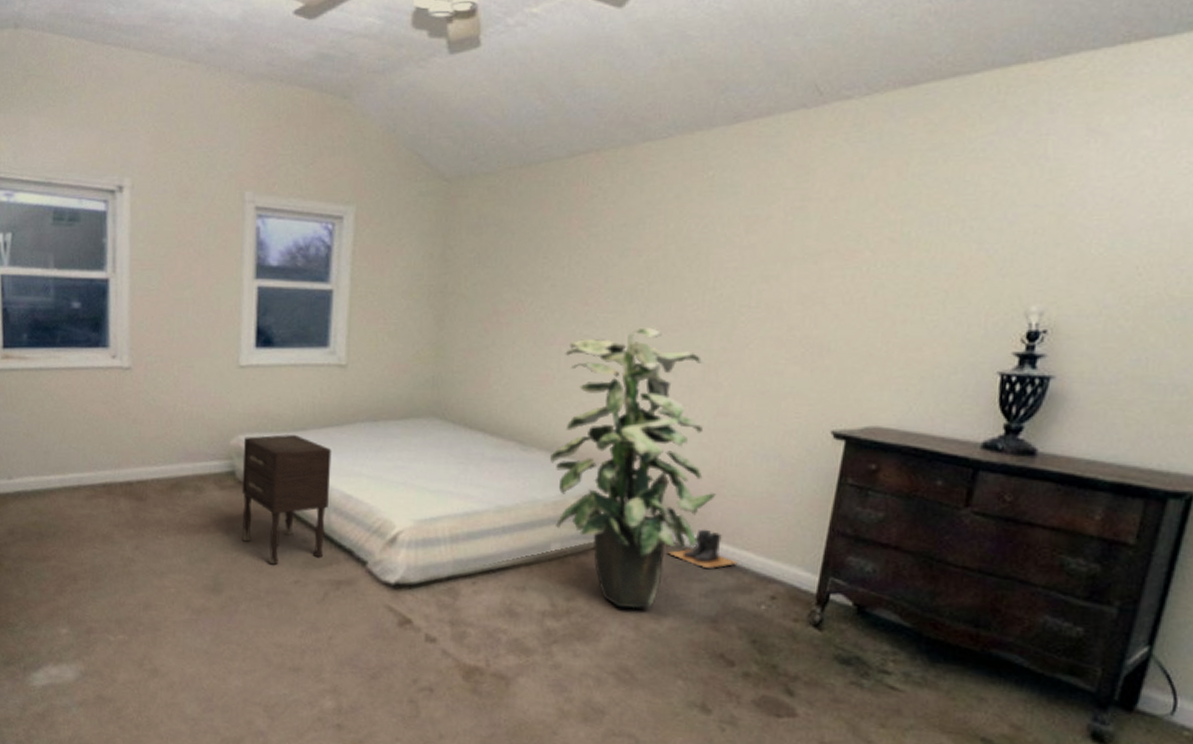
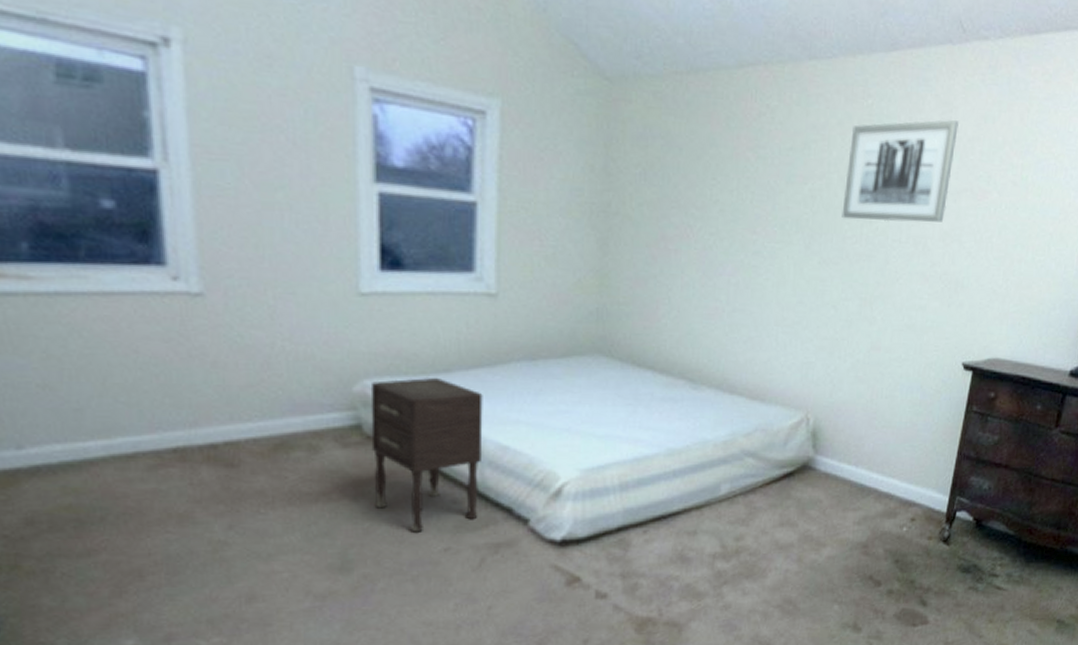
indoor plant: present [549,327,716,609] -> none [719,259,869,542]
boots: present [667,529,738,569] -> none [826,460,886,498]
wall art: none [680,182,818,288] -> present [842,119,959,222]

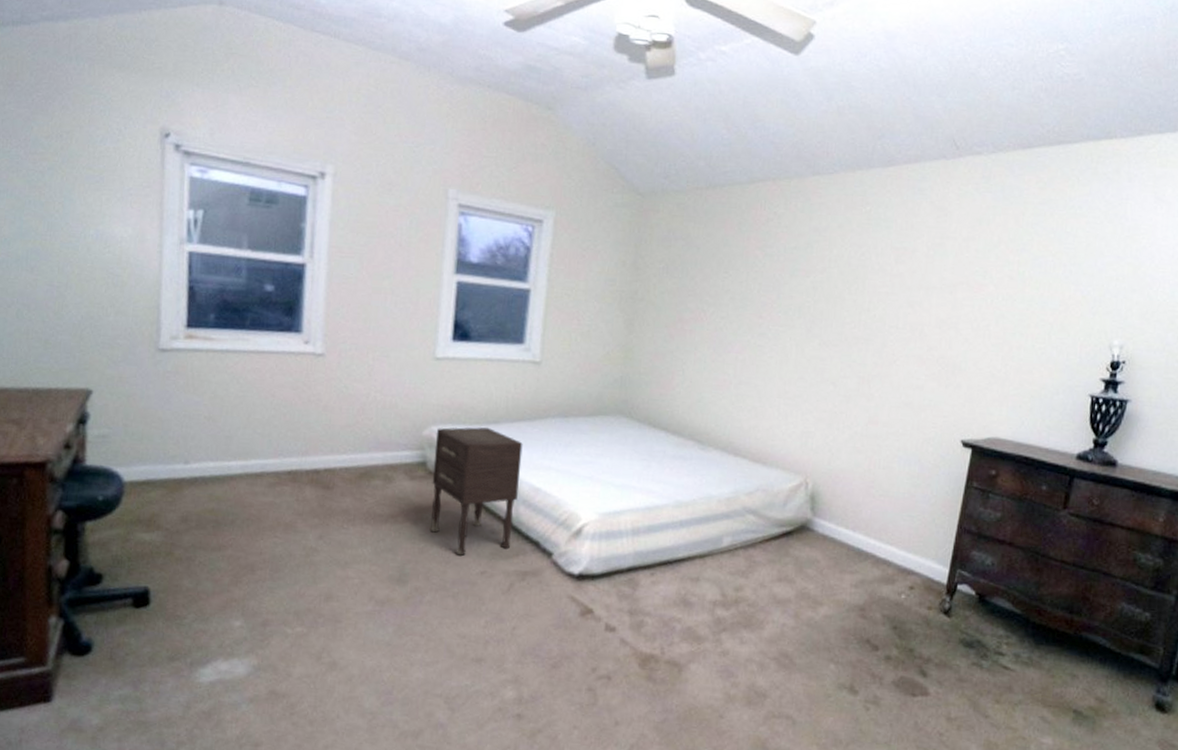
wall art: present [842,119,959,222] -> none [841,222,954,311]

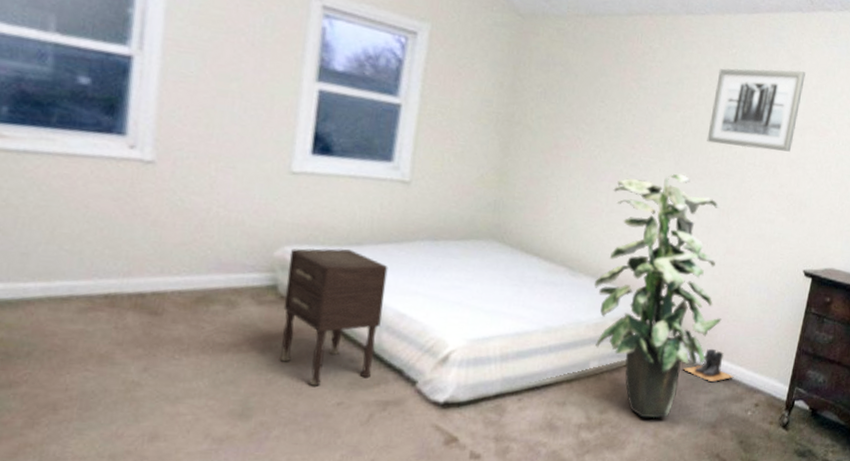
indoor plant: none [724,341,867,598] -> present [593,173,722,419]
boots: none [824,525,883,562] -> present [682,348,734,383]
wall art: none [841,222,954,311] -> present [707,68,806,152]

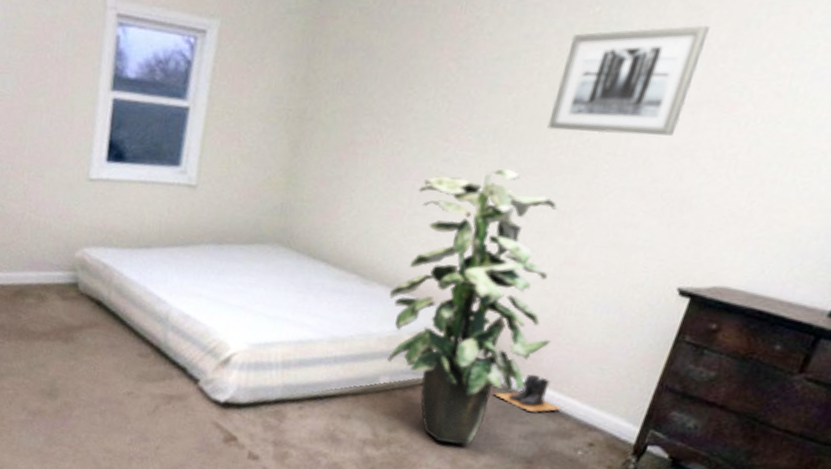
nightstand: present [279,248,388,386] -> none [79,250,175,376]

